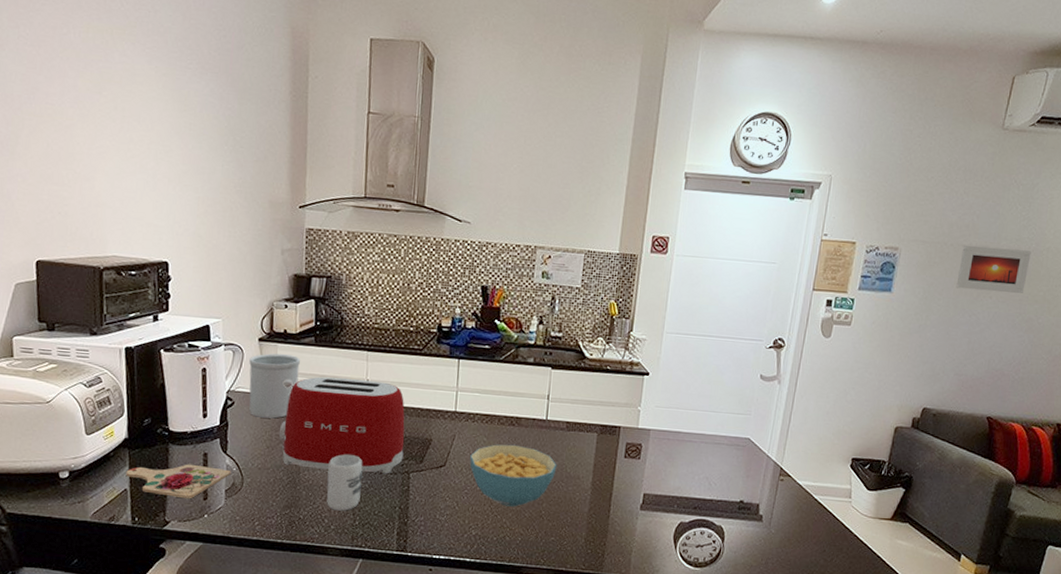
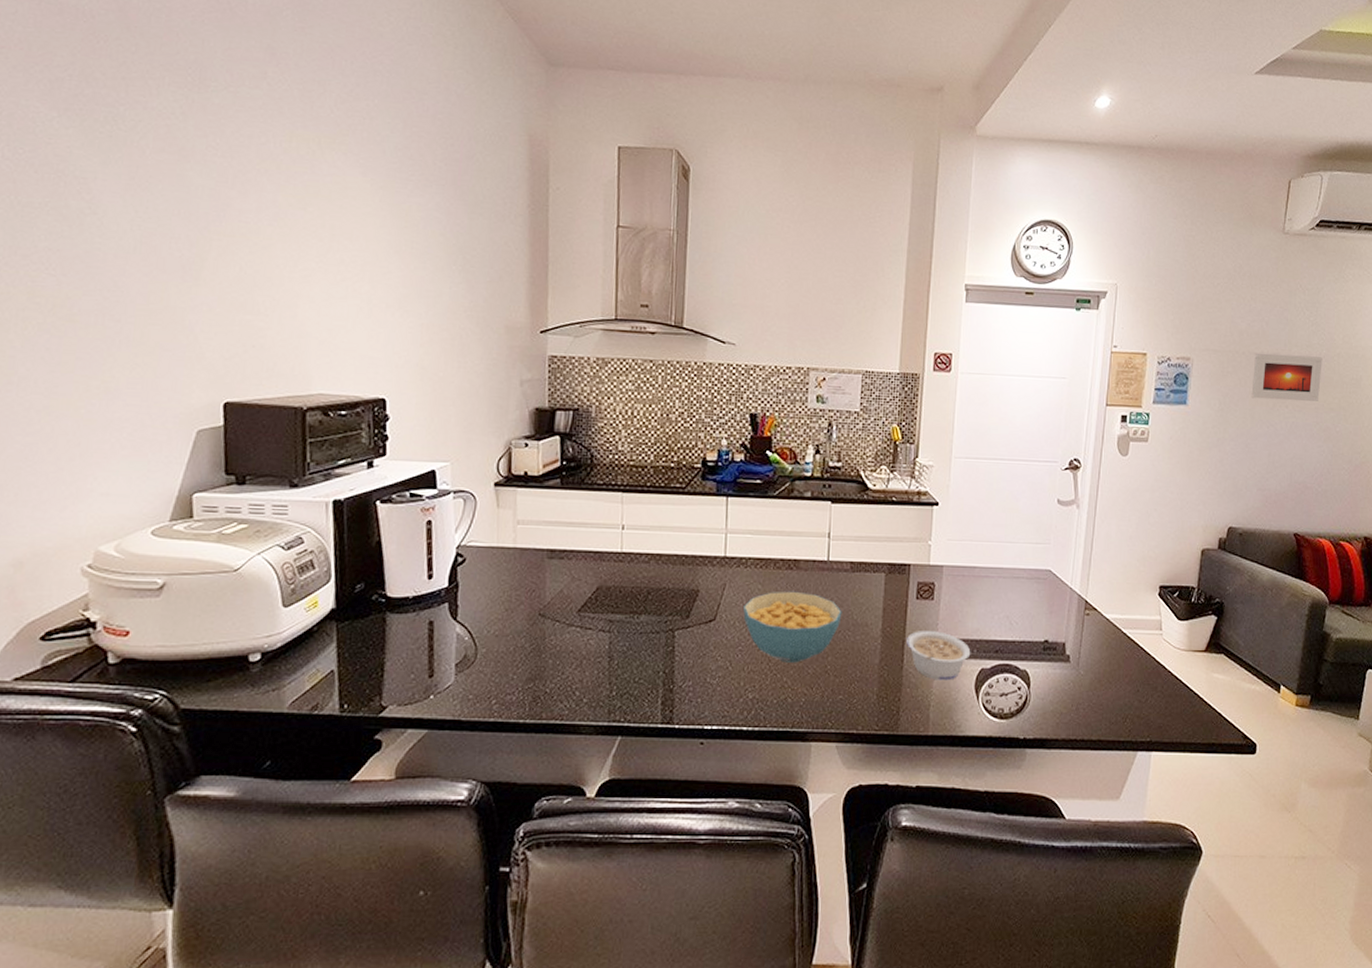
cutting board: present [126,464,231,499] -> none [332,635,463,678]
utensil holder: present [249,353,300,419] -> none [483,500,544,576]
toaster: present [278,377,405,474] -> none [519,524,668,634]
cup: present [327,454,363,511] -> none [577,613,619,680]
legume: none [614,485,672,531] -> present [907,631,971,681]

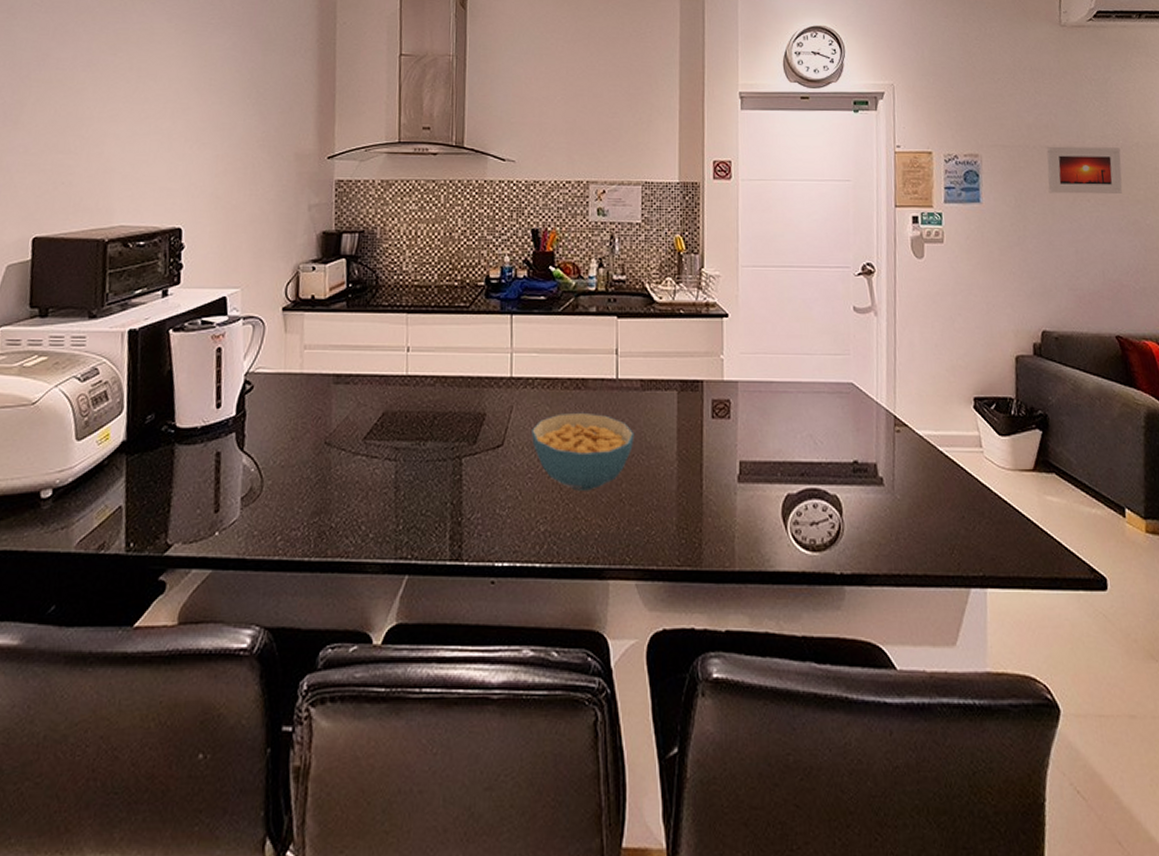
legume: present [907,631,971,681] -> none [705,453,775,508]

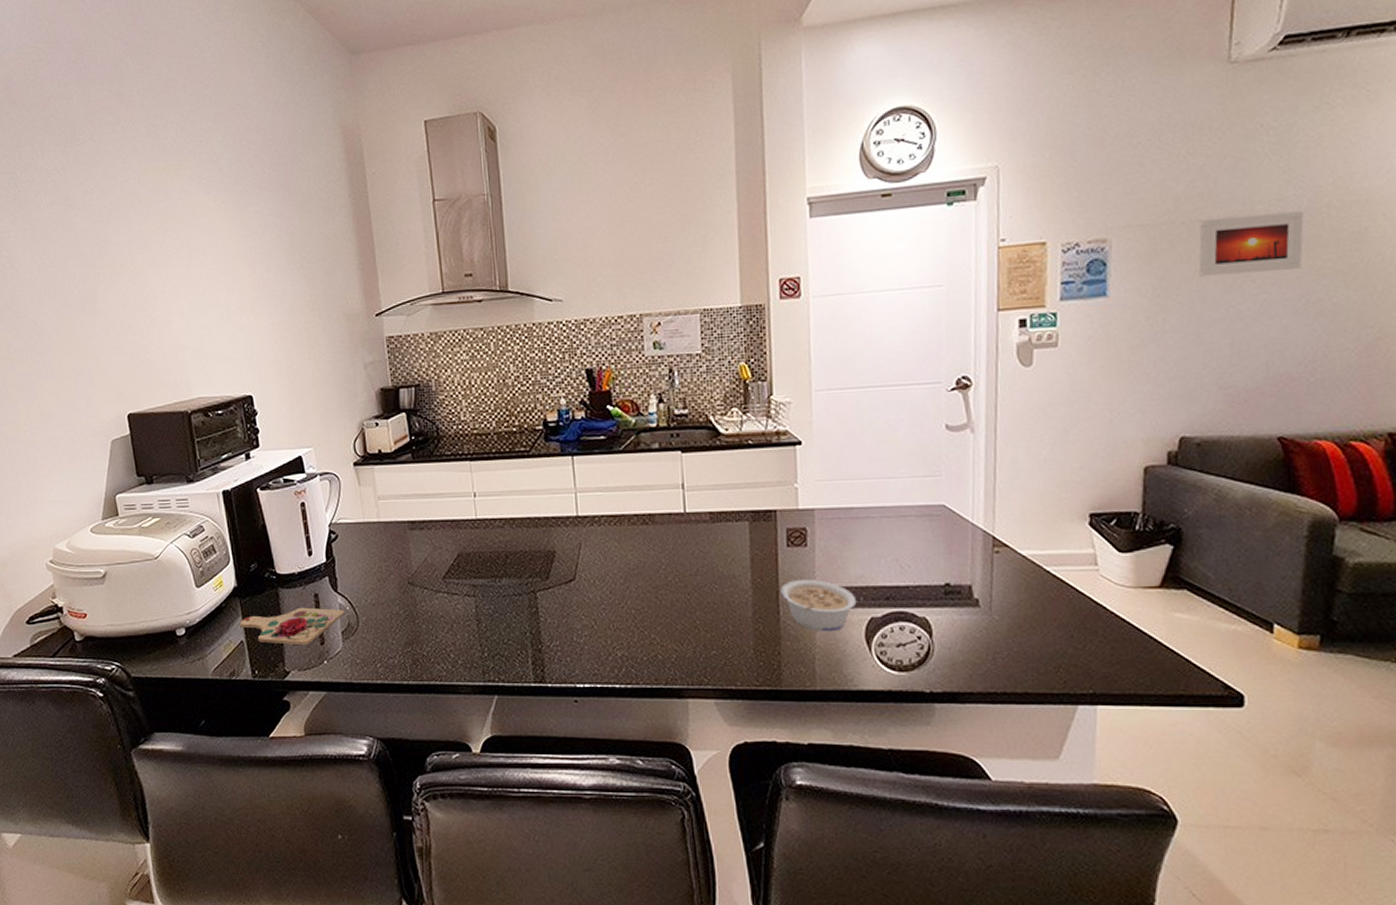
cutting board: none [121,467,249,513] -> present [240,607,345,646]
cereal bowl: present [532,412,634,491] -> none [602,546,706,619]
legume: none [705,453,775,508] -> present [781,580,857,632]

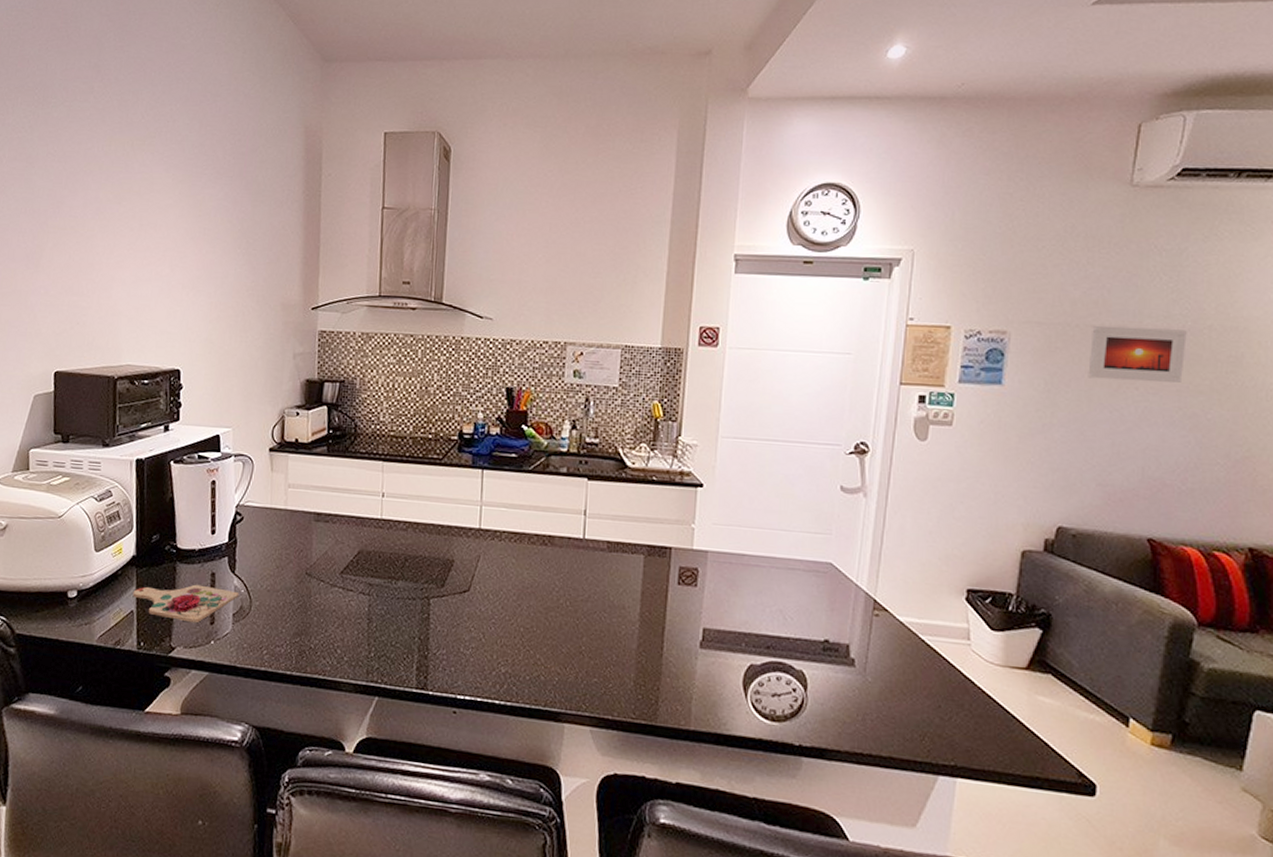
legume: present [781,580,857,632] -> none [667,618,739,674]

